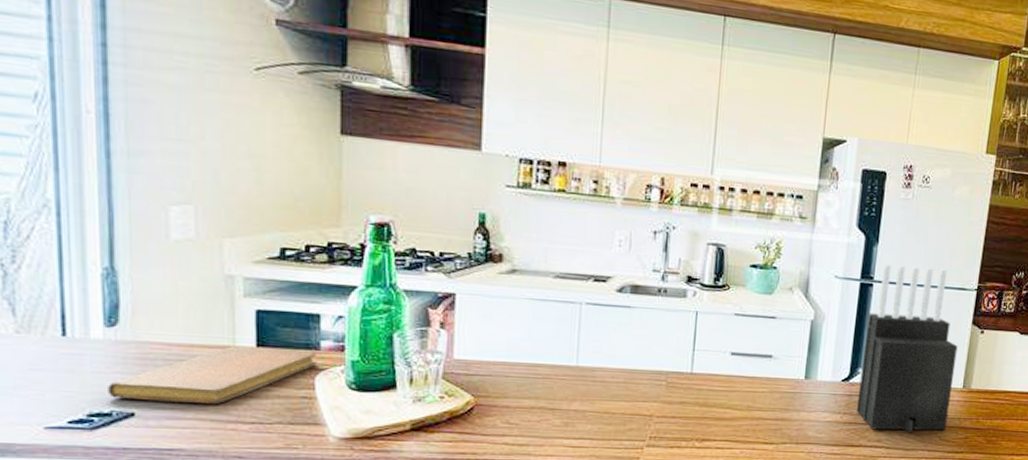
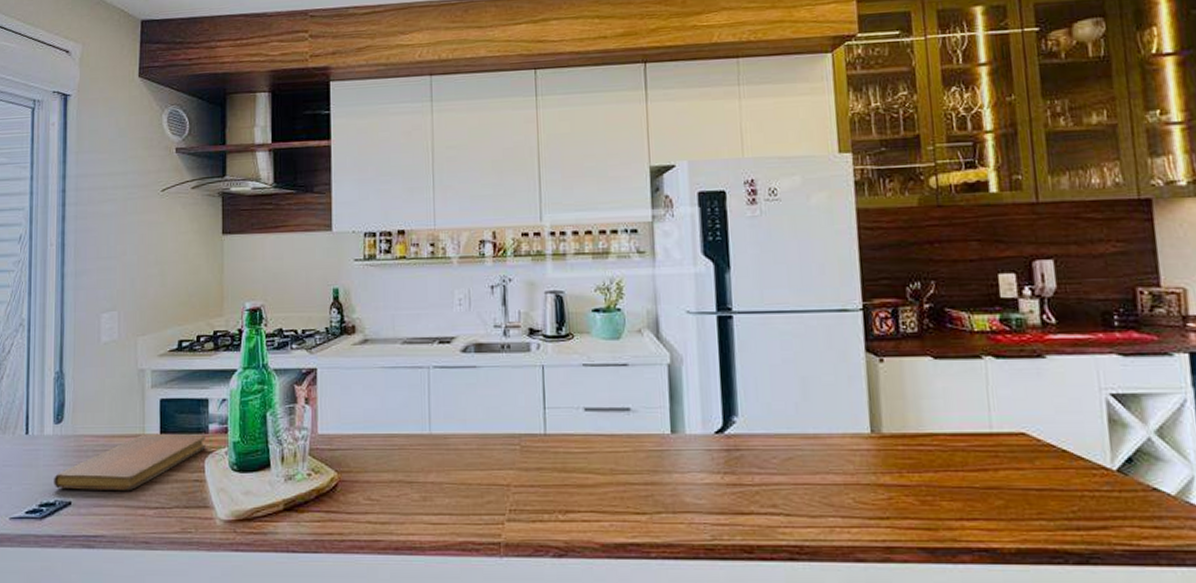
knife block: present [857,264,958,434] -> none [733,289,861,495]

